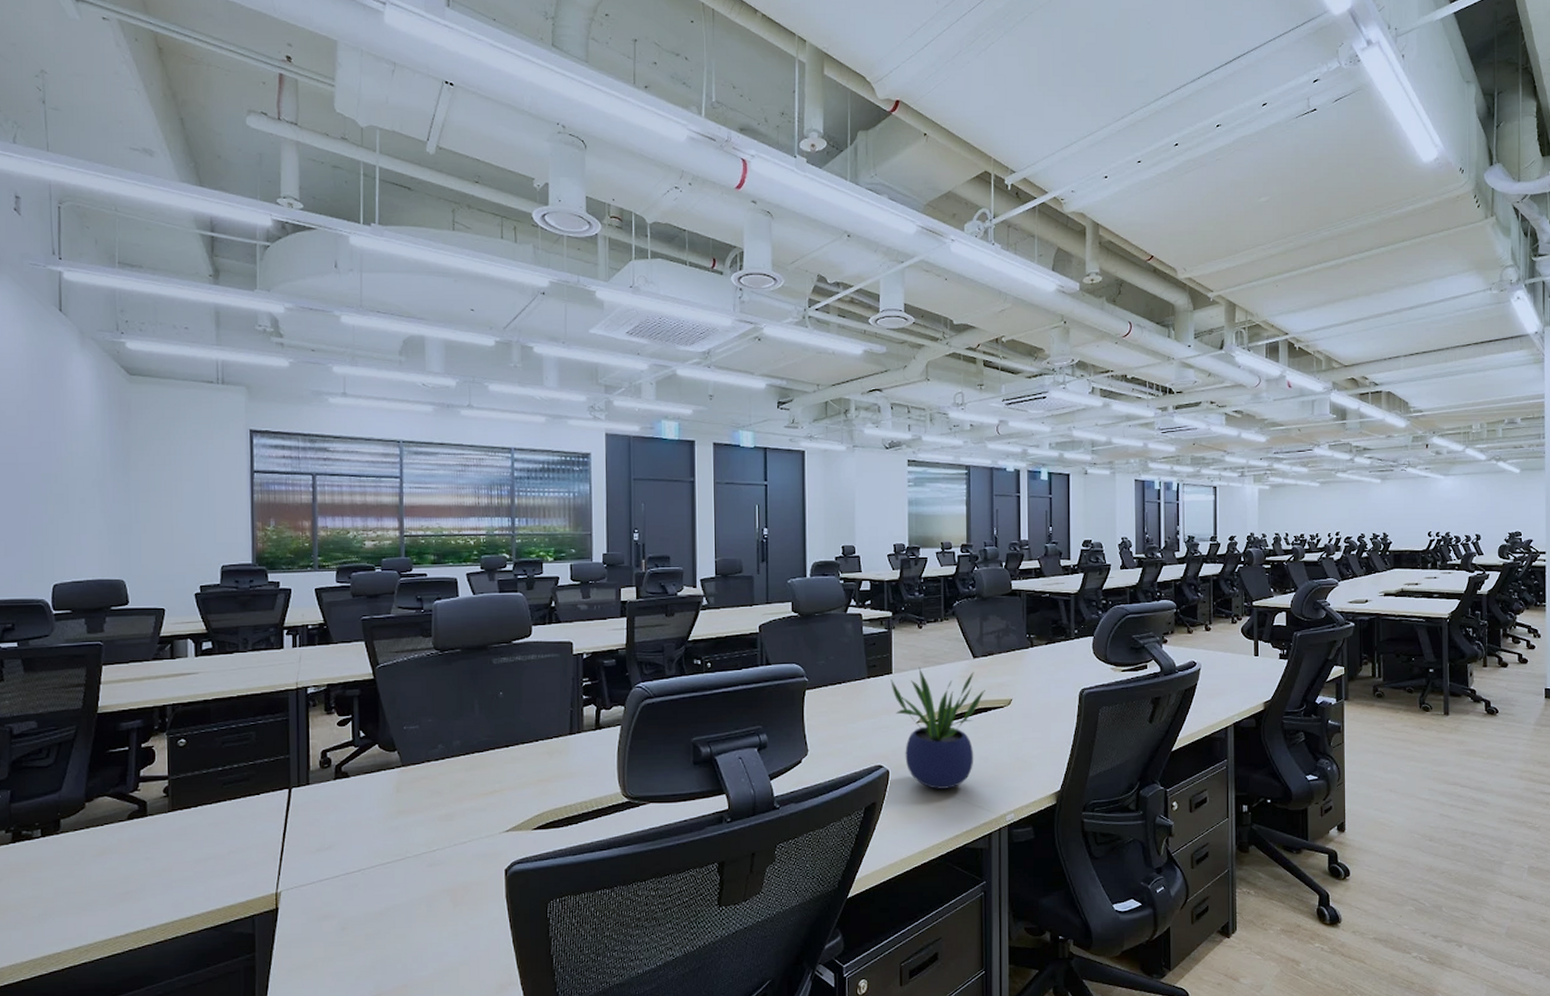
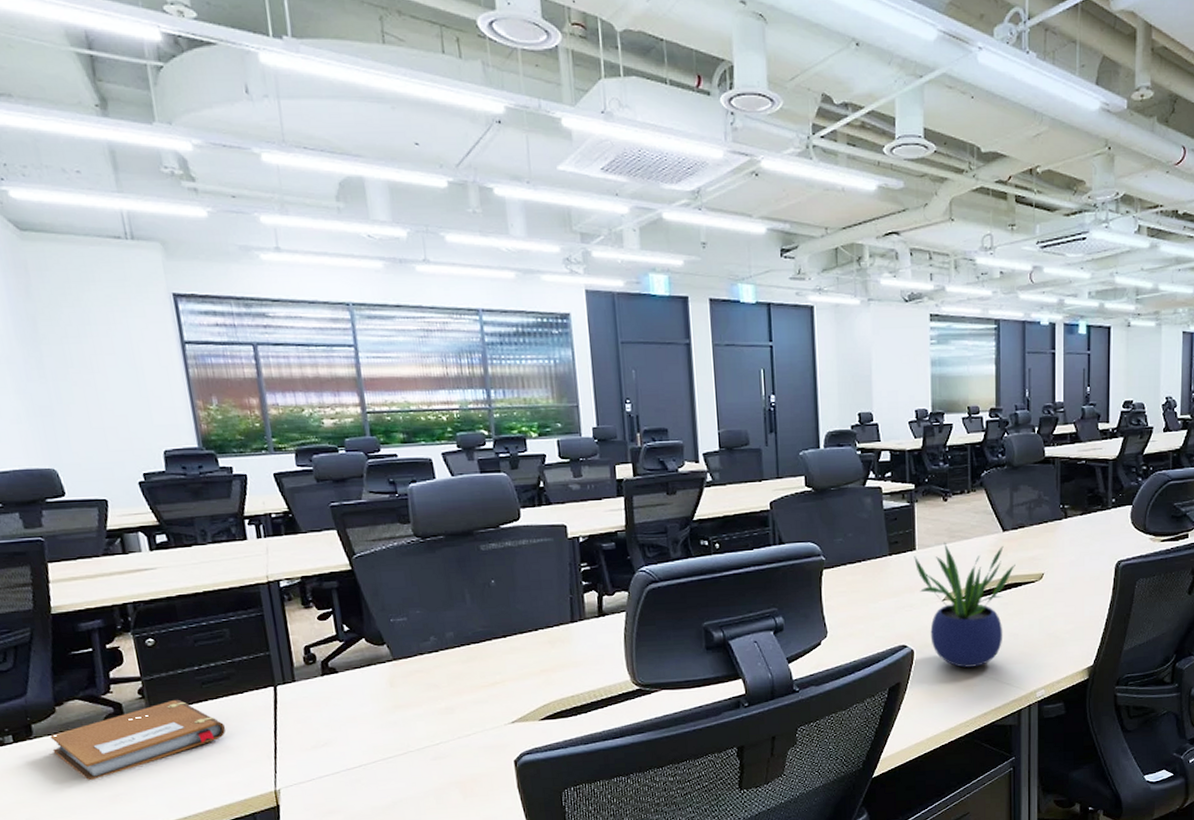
notebook: none [75,798,239,877] -> present [49,699,226,781]

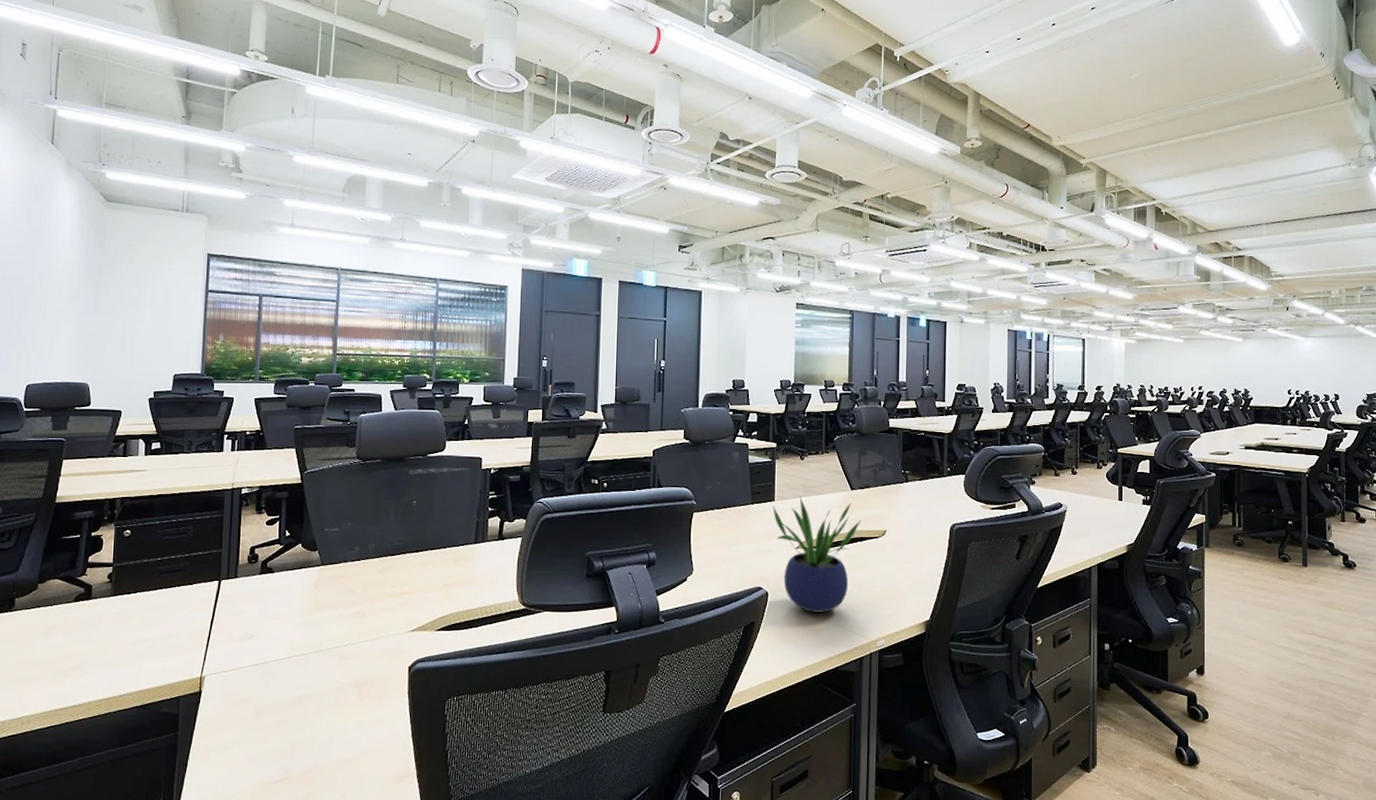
notebook: present [49,699,226,781] -> none [26,585,172,654]

